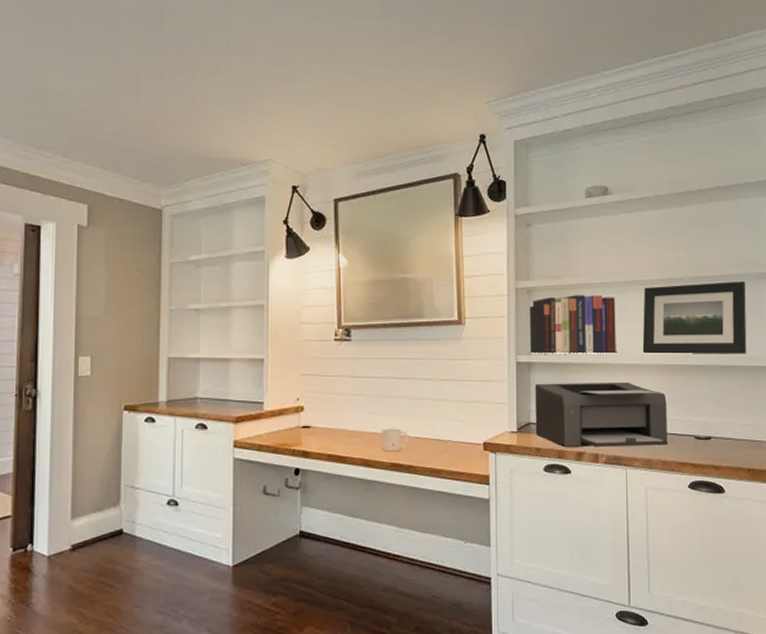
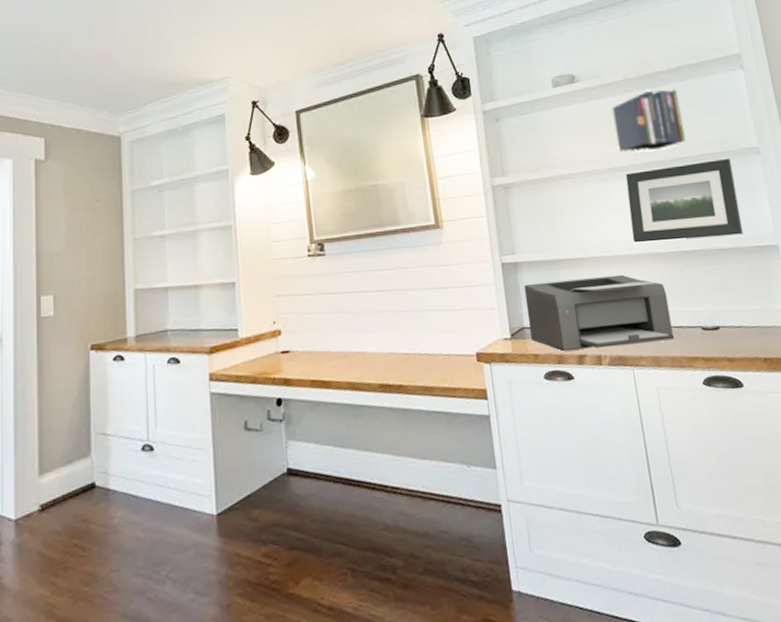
mug: present [381,428,409,452] -> none [365,345,396,372]
books: present [530,295,616,354] -> none [509,186,606,253]
books: none [640,209,706,268] -> present [612,89,686,152]

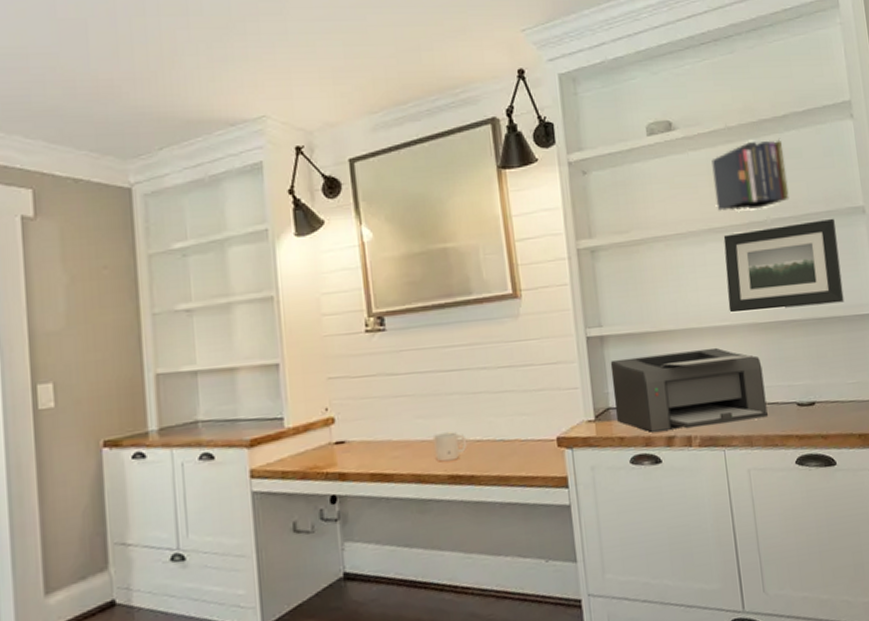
mug: none [365,345,396,372] -> present [432,431,468,462]

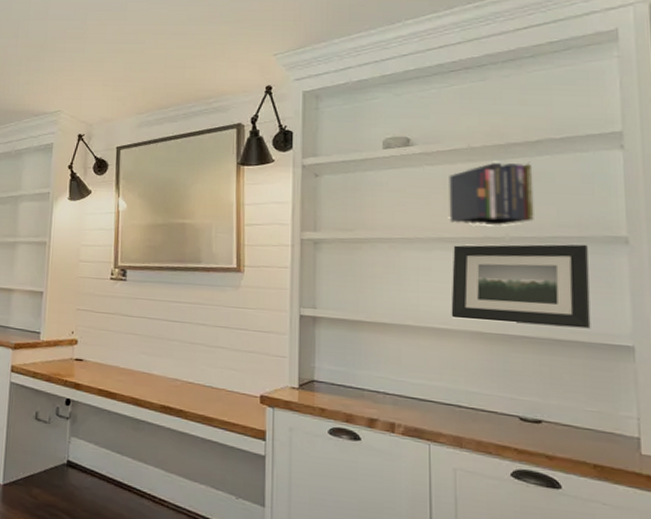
mug: present [432,431,468,462] -> none [152,369,181,394]
printer: present [610,348,768,432] -> none [319,339,483,424]

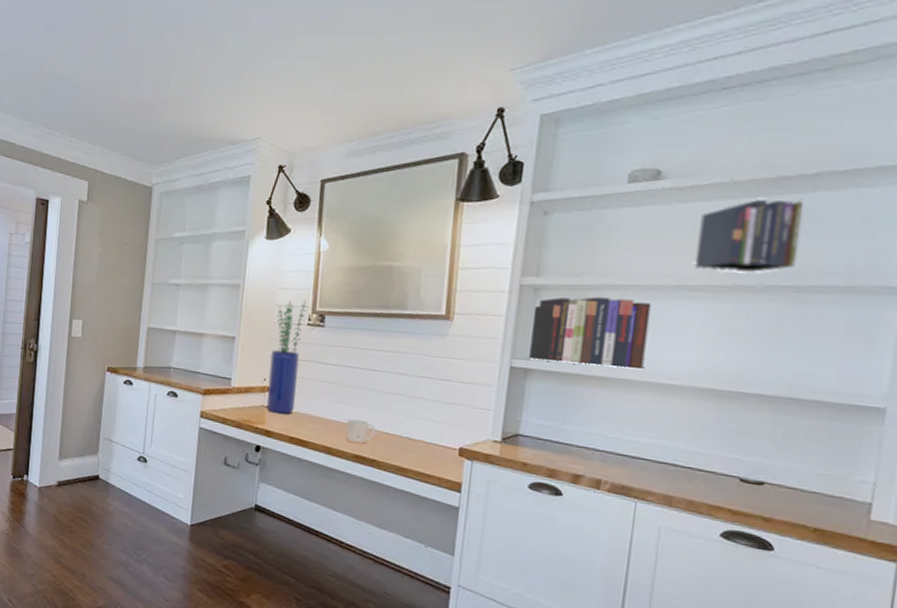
vase: none [74,255,109,367] -> present [266,299,307,415]
mug: none [152,369,181,394] -> present [346,419,376,444]
books: none [316,249,418,315] -> present [529,297,652,370]
picture frame: present [451,244,591,329] -> none [680,294,855,388]

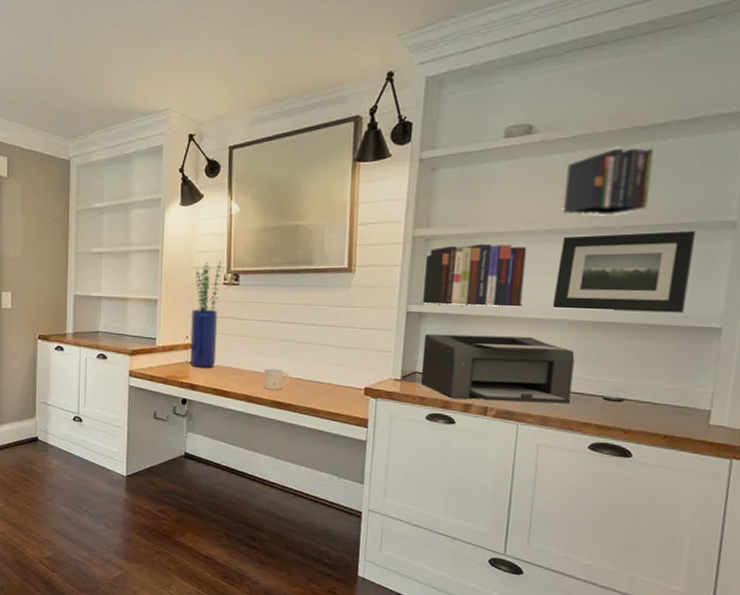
printer: none [524,392,706,484] -> present [421,333,575,404]
picture frame: none [680,294,855,388] -> present [552,230,697,313]

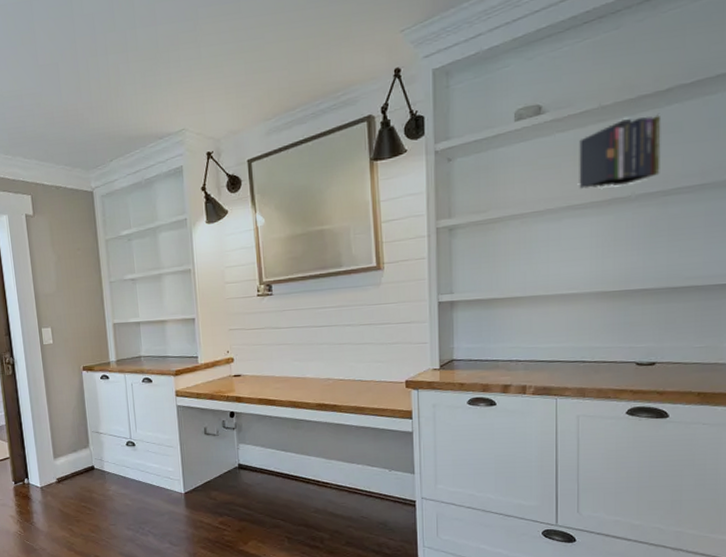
vase: present [189,260,222,369] -> none [228,273,258,381]
mug: present [263,368,290,390] -> none [305,372,332,394]
printer: present [421,333,575,404] -> none [457,313,605,381]
books: present [423,244,527,307] -> none [452,225,548,293]
picture frame: present [552,230,697,313] -> none [578,191,710,283]

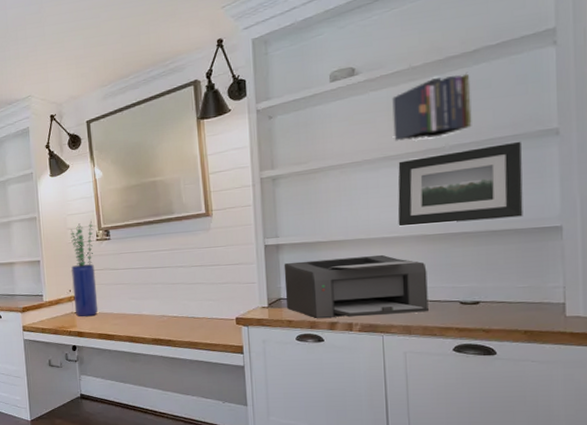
vase: none [228,273,258,381] -> present [70,220,98,317]
printer: none [457,313,605,381] -> present [284,255,429,318]
picture frame: none [578,191,710,283] -> present [398,141,523,227]

